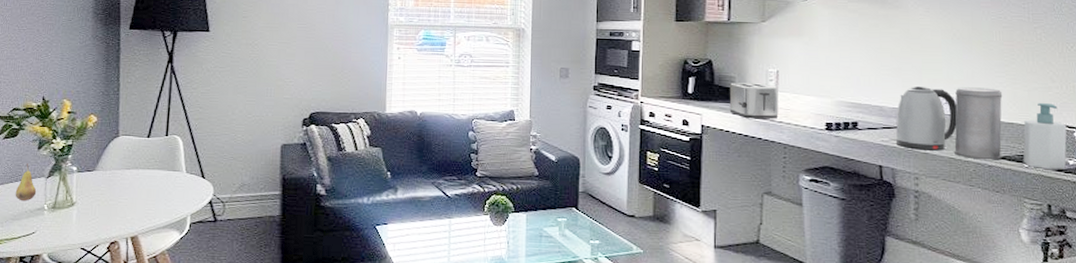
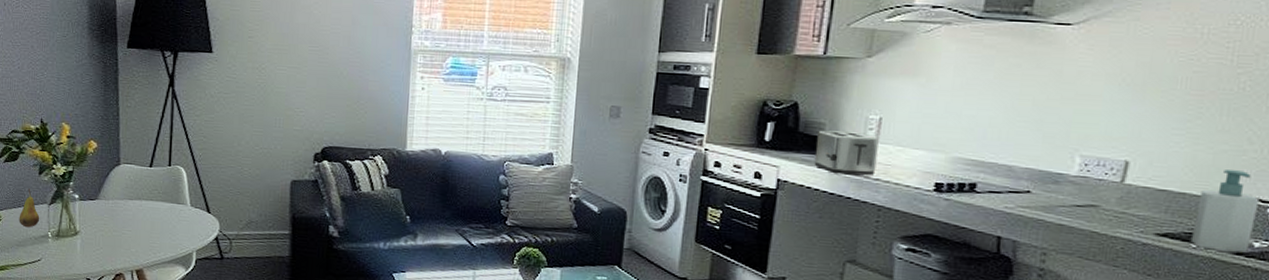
kettle: present [895,87,958,151] -> none [1023,143,1113,223]
canister: present [953,87,1003,160] -> none [1098,146,1178,238]

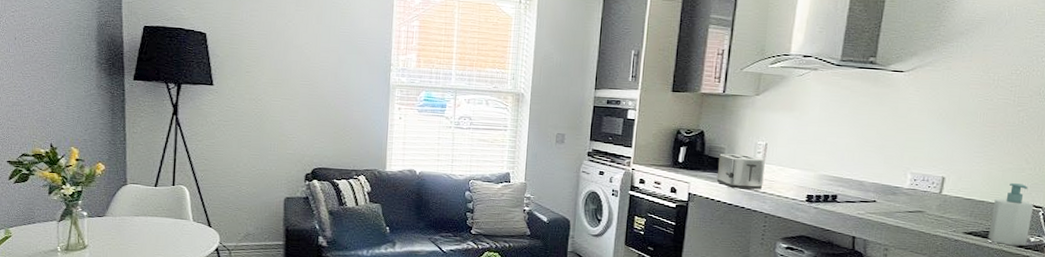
fruit: present [19,188,40,228] -> none [28,207,50,243]

